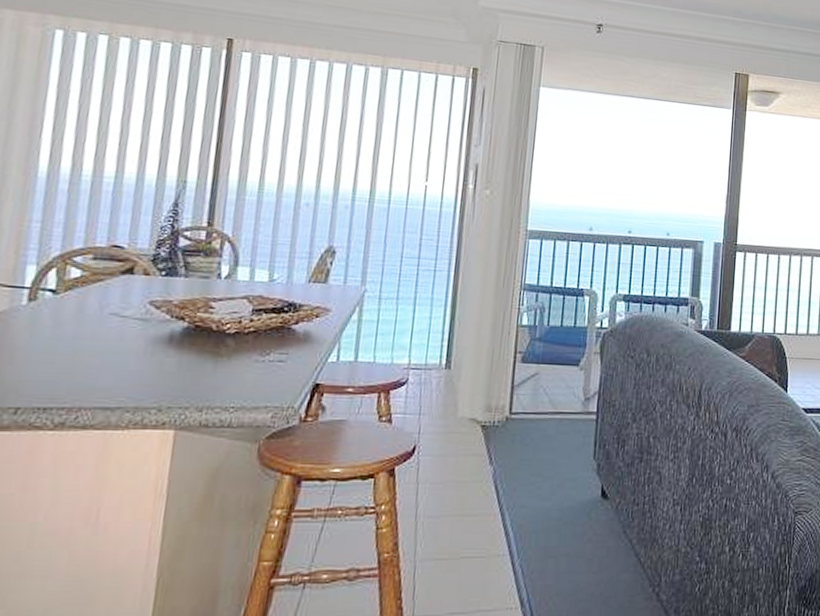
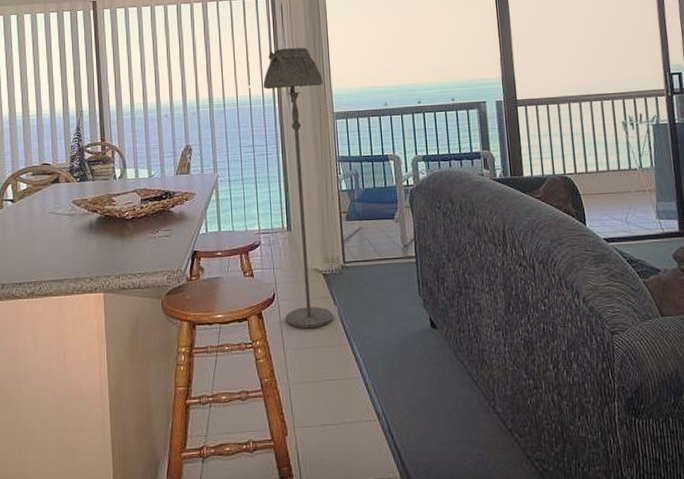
floor lamp: none [424,142,521,492] -> present [263,47,333,329]

